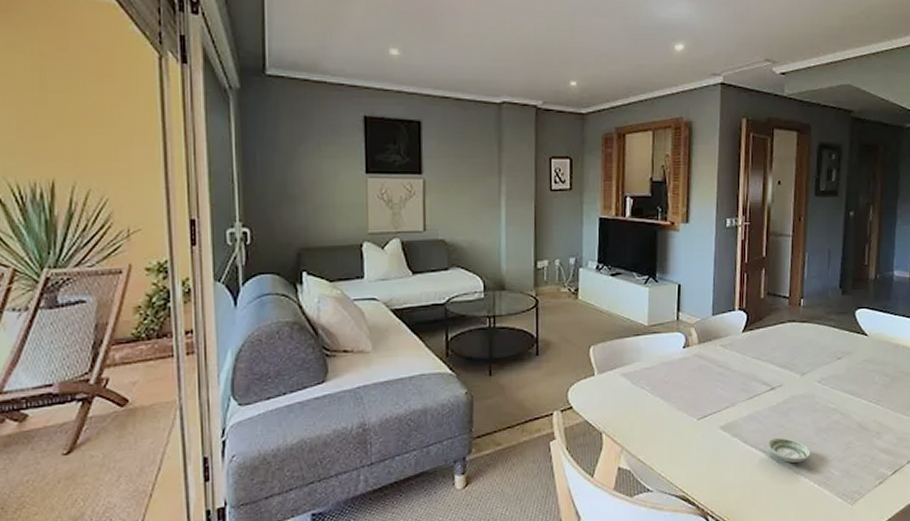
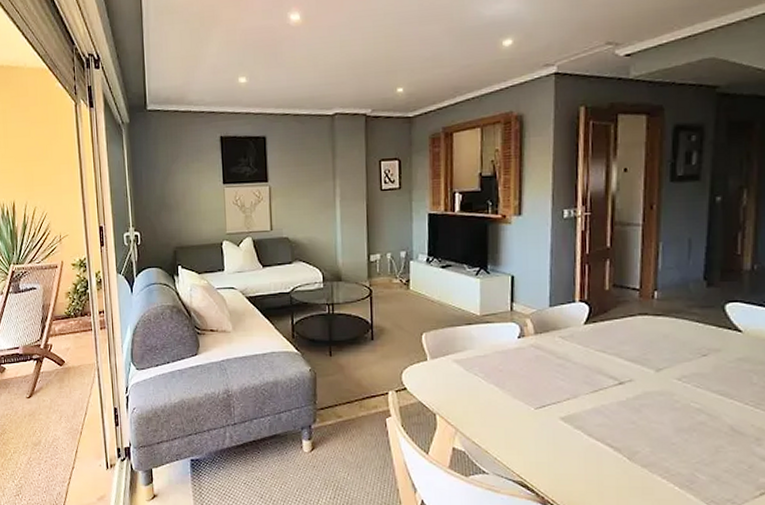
saucer: present [766,437,811,464] -> none [614,433,669,462]

